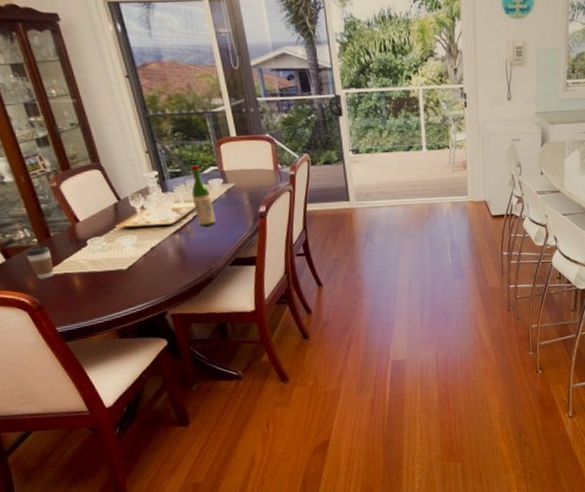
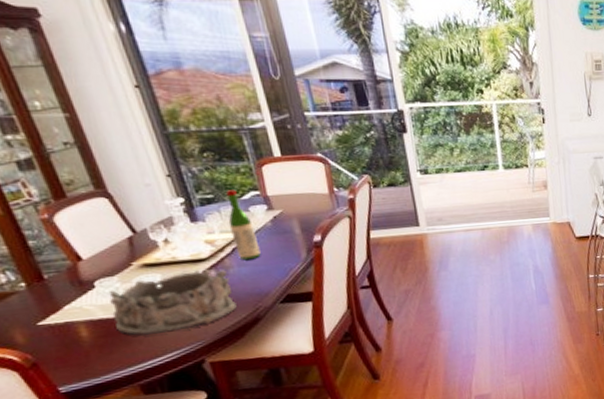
coffee cup: present [25,246,55,280] -> none [9,291,52,332]
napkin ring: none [97,233,195,288] -> present [109,269,237,336]

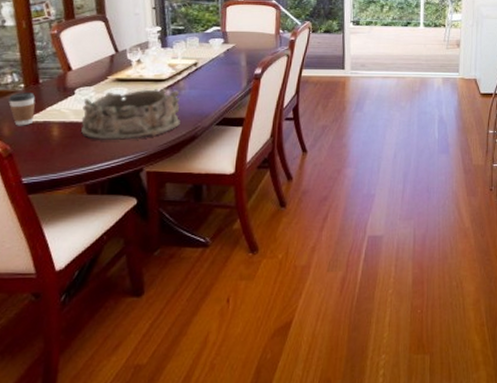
coffee cup: none [9,291,52,332] -> present [7,93,36,126]
wine bottle: present [225,190,261,261] -> none [190,24,210,84]

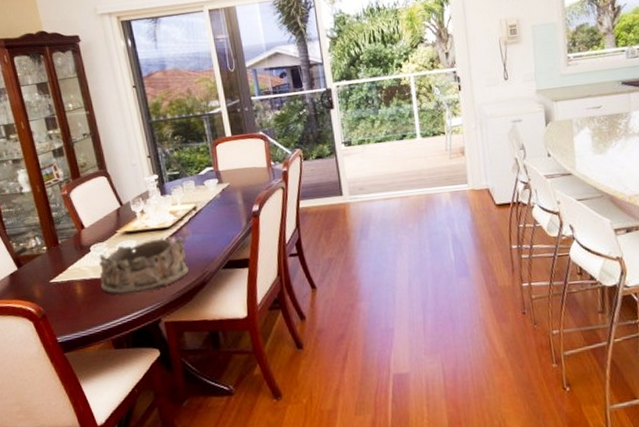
coffee cup: present [7,93,36,126] -> none [35,254,59,288]

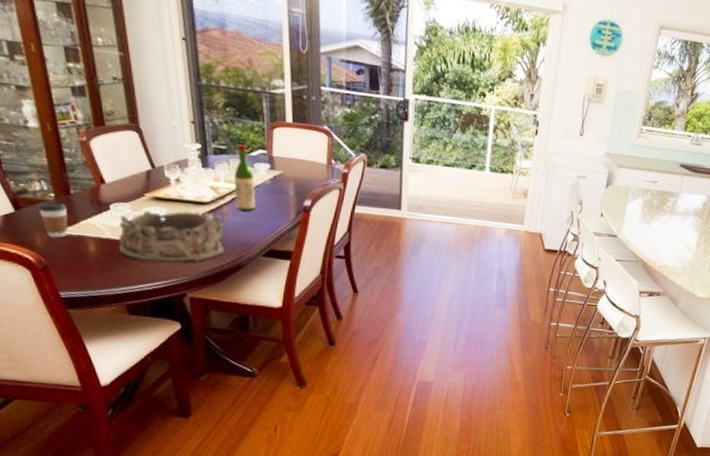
coffee cup: none [35,254,59,288] -> present [37,202,68,238]
wine bottle: none [188,166,210,229] -> present [233,144,256,212]

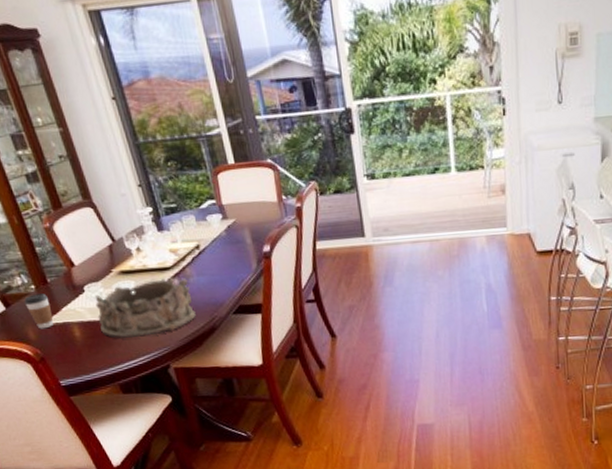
wine bottle: present [233,144,256,212] -> none [186,199,217,270]

